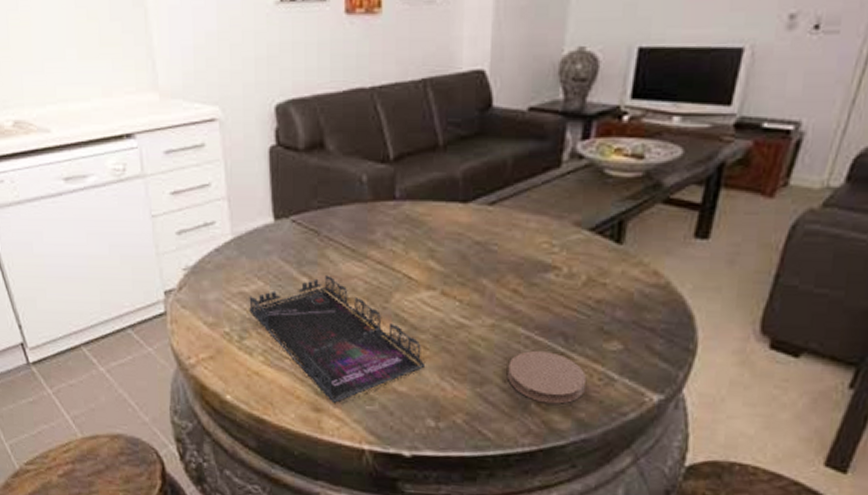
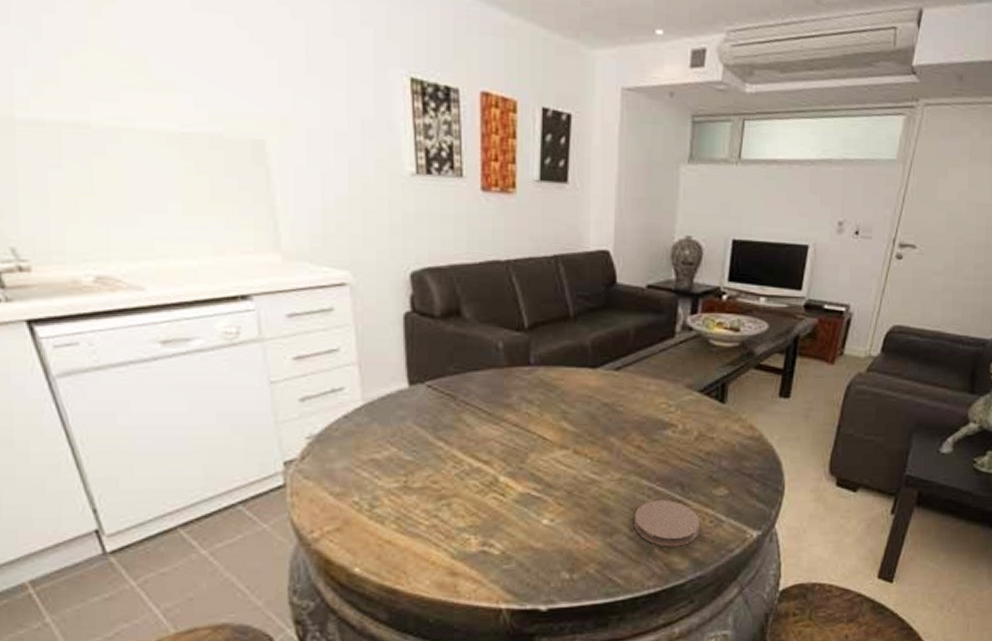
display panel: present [249,275,426,403] -> none [381,439,560,565]

